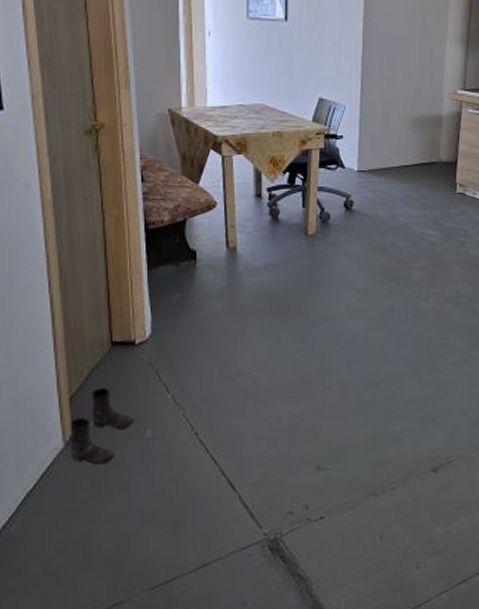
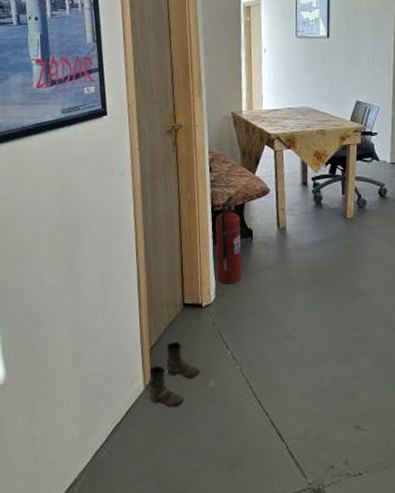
fire extinguisher: none [150,210,183,317] -> present [215,195,242,285]

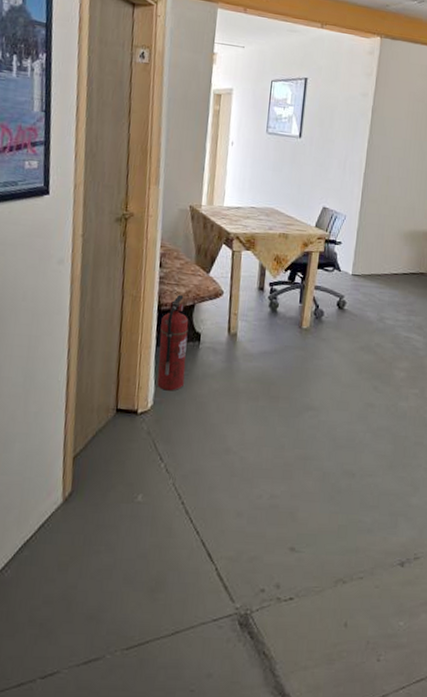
boots: present [149,341,200,407] -> none [67,450,128,523]

